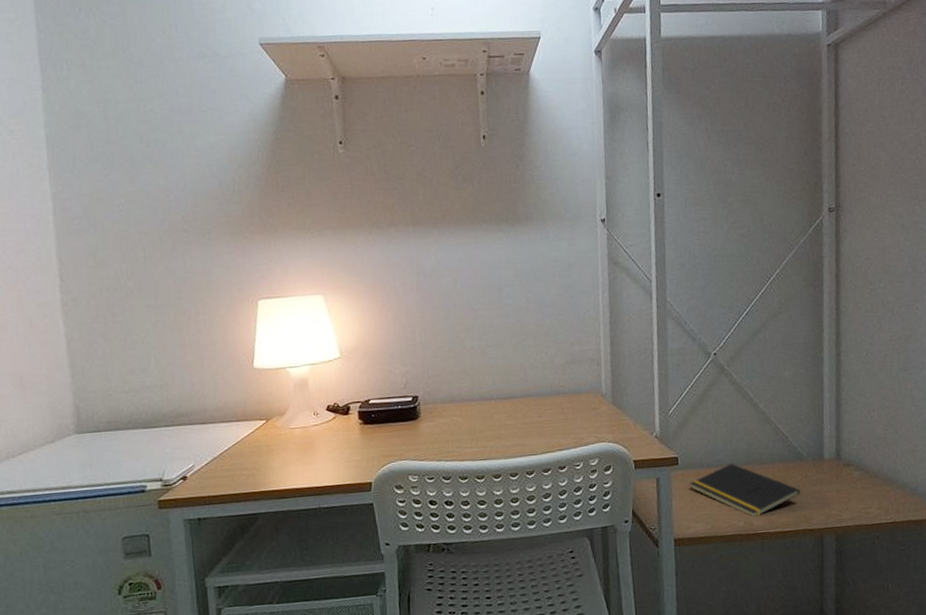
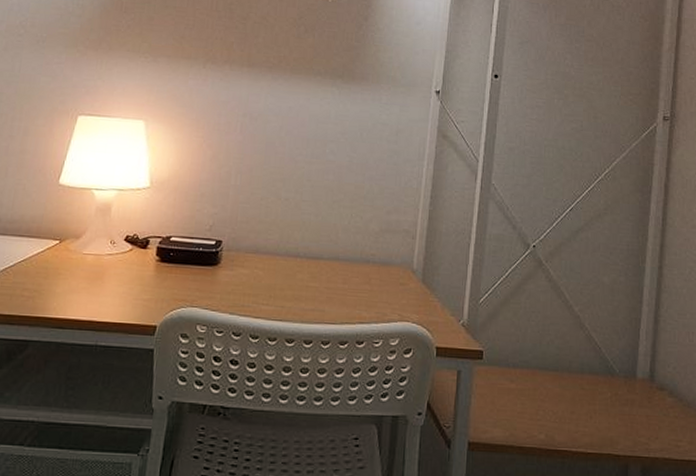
notepad: present [689,463,800,517] -> none [491,367,608,431]

